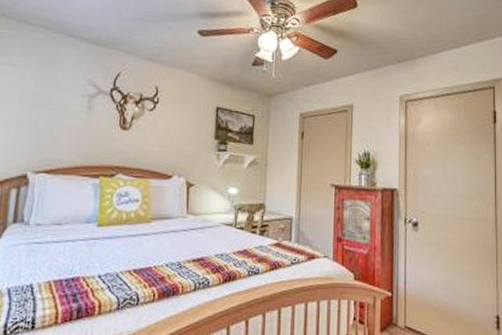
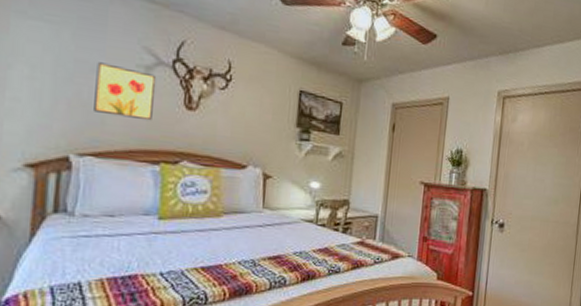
wall art: none [47,95,98,141] -> present [94,62,157,121]

